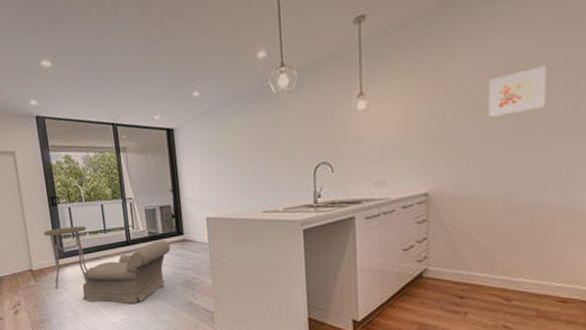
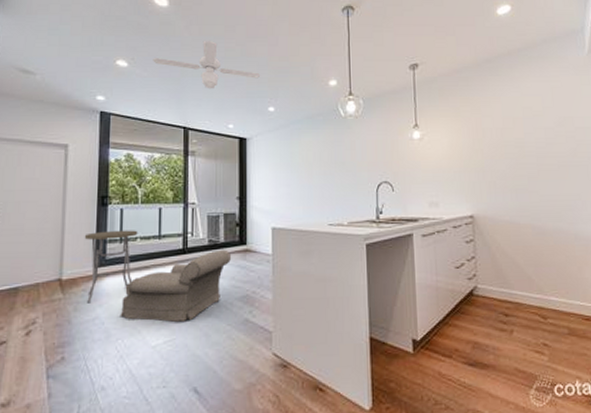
ceiling fan: none [73,23,181,80] -> present [153,40,260,89]
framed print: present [489,65,548,117] -> none [513,119,554,155]

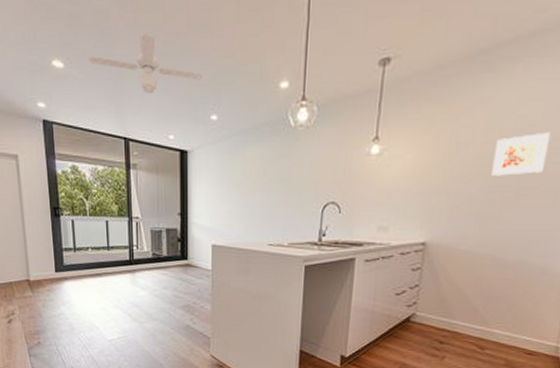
side table: present [84,230,138,303] -> none [43,240,89,302]
armchair: present [120,249,231,322] -> none [80,263,173,323]
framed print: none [513,119,554,155] -> present [492,131,552,176]

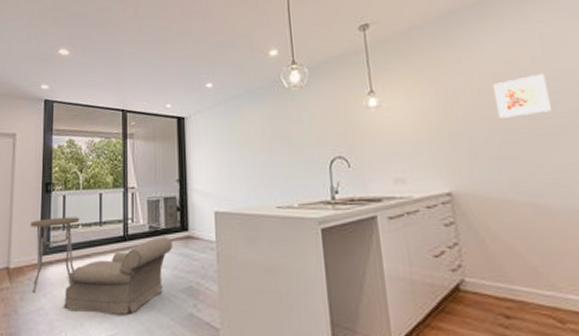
side table: none [43,240,89,302] -> present [30,217,80,293]
armchair: none [80,263,173,323] -> present [63,236,172,314]
ceiling fan: present [88,32,202,94] -> none [92,21,196,70]

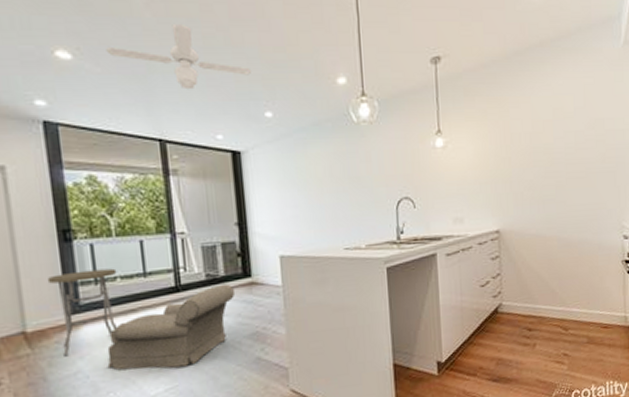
ceiling fan: none [92,21,196,70] -> present [106,23,251,90]
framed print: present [493,73,551,118] -> none [543,121,584,162]

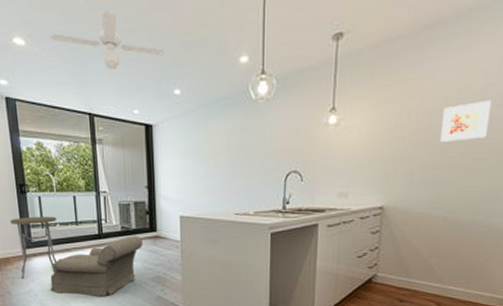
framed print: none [543,121,584,162] -> present [440,99,492,142]

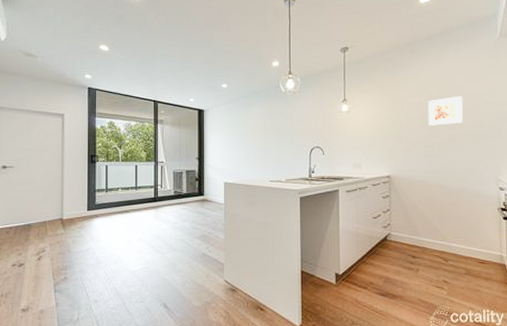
side table: present [9,216,57,279] -> none [78,182,120,238]
ceiling fan: present [50,9,164,70] -> none [129,28,215,69]
armchair: present [50,235,143,296] -> none [107,199,191,253]

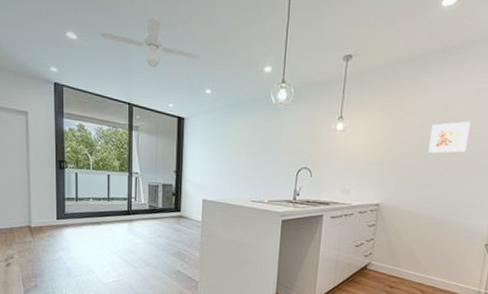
ceiling fan: none [129,28,215,69] -> present [100,16,199,68]

